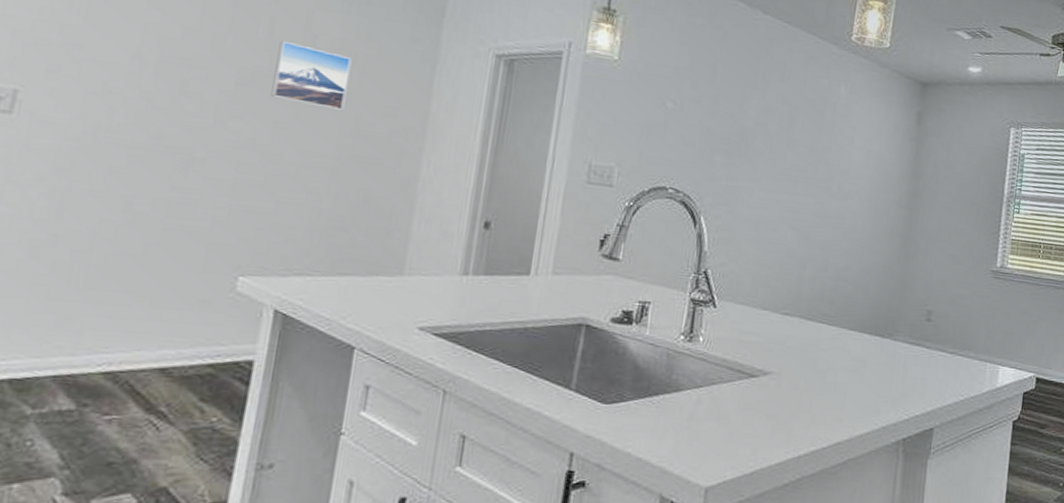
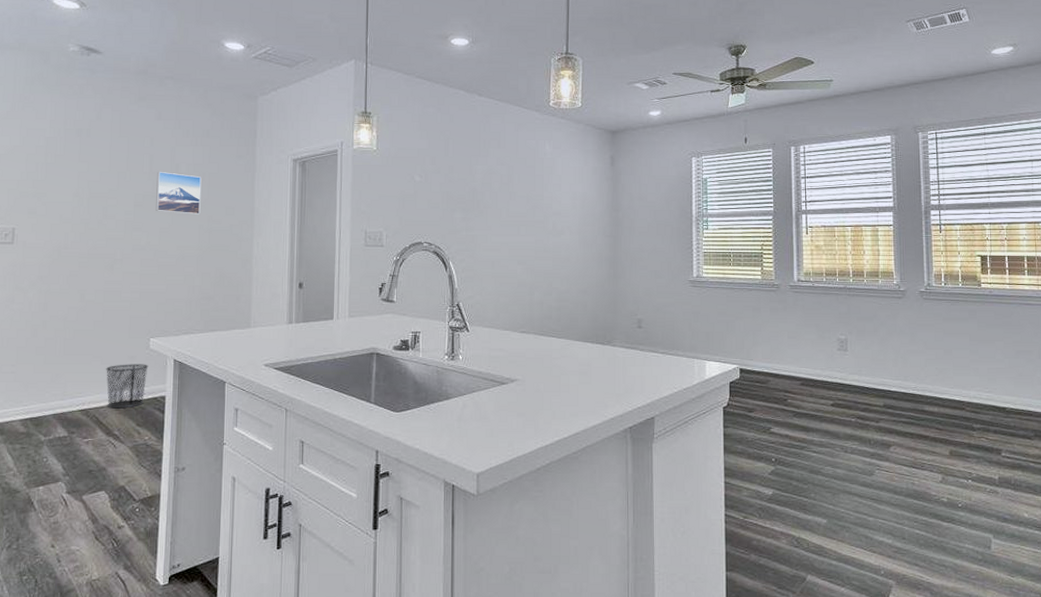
waste bin: none [151,310,231,375] -> present [105,364,149,409]

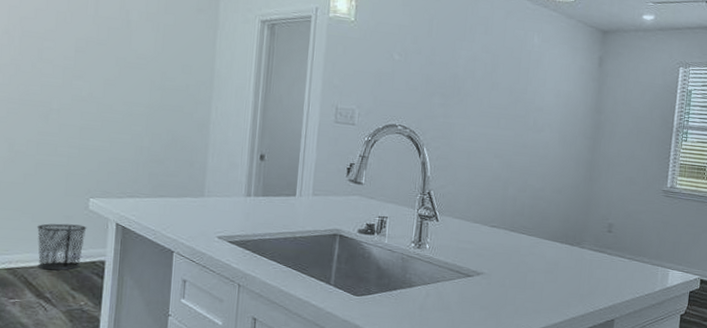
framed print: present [156,171,202,214] -> none [100,15,156,69]

